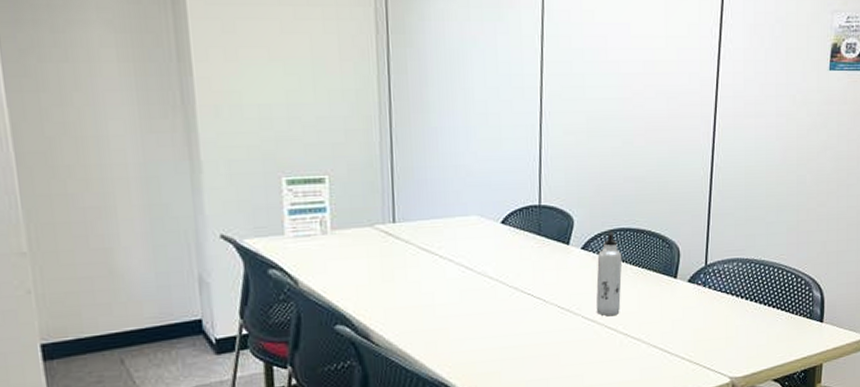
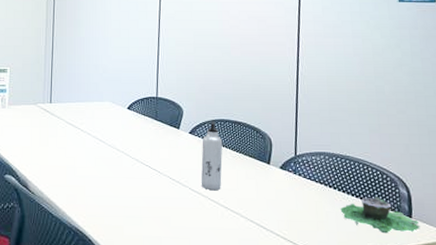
succulent planter: none [751,303,830,343] -> present [340,197,420,234]

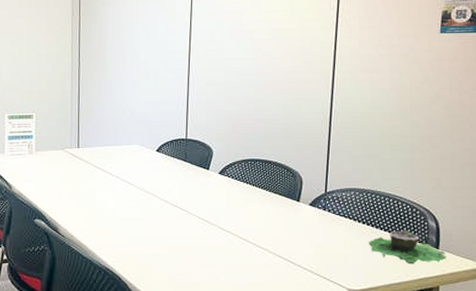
water bottle: present [201,121,223,191] -> none [230,161,253,229]

